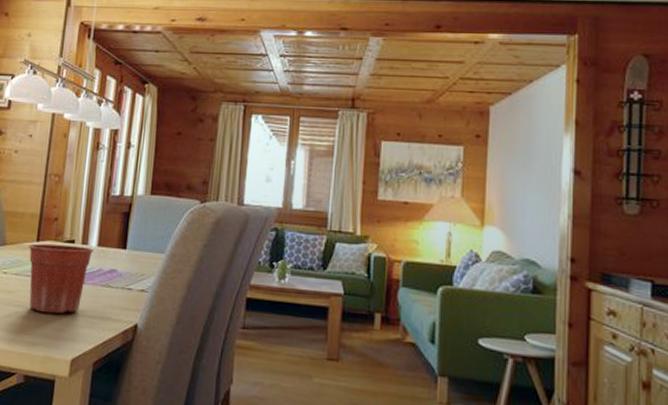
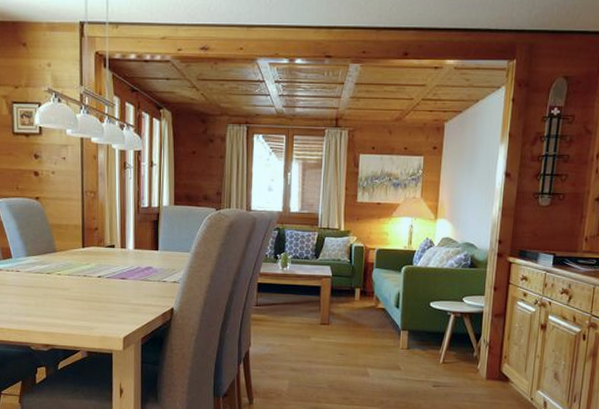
flower pot: present [28,243,94,314] -> none [75,249,132,304]

